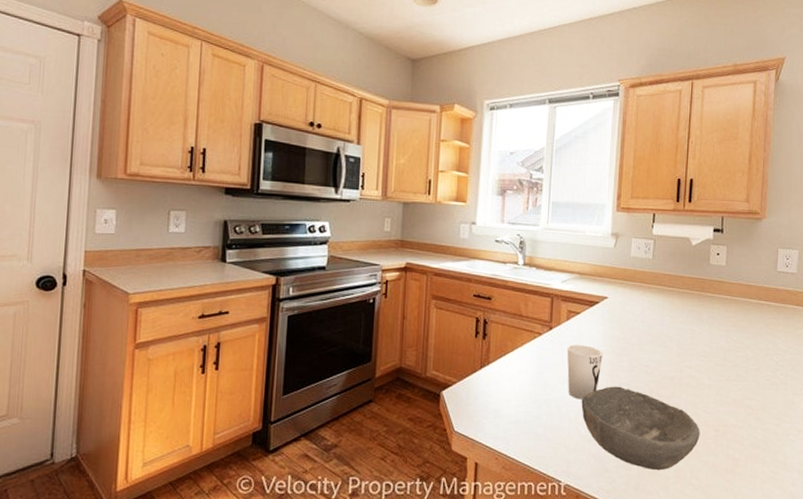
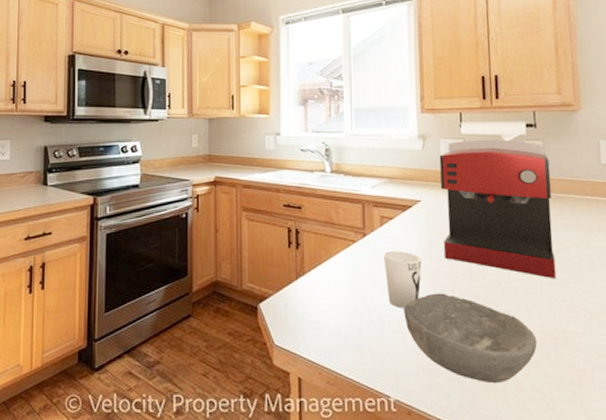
coffee maker: none [624,241,731,377] -> present [439,139,557,279]

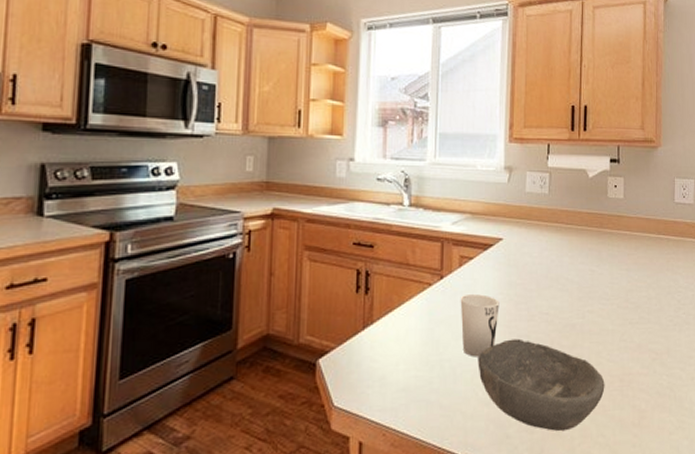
coffee maker: present [439,139,557,279] -> none [522,173,629,320]

